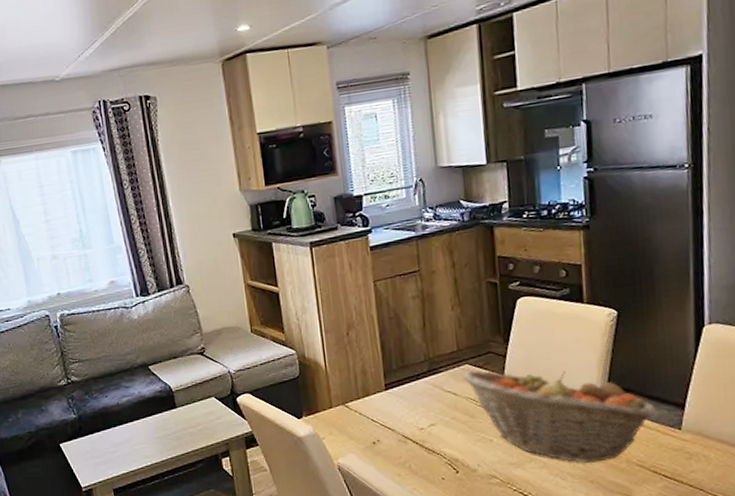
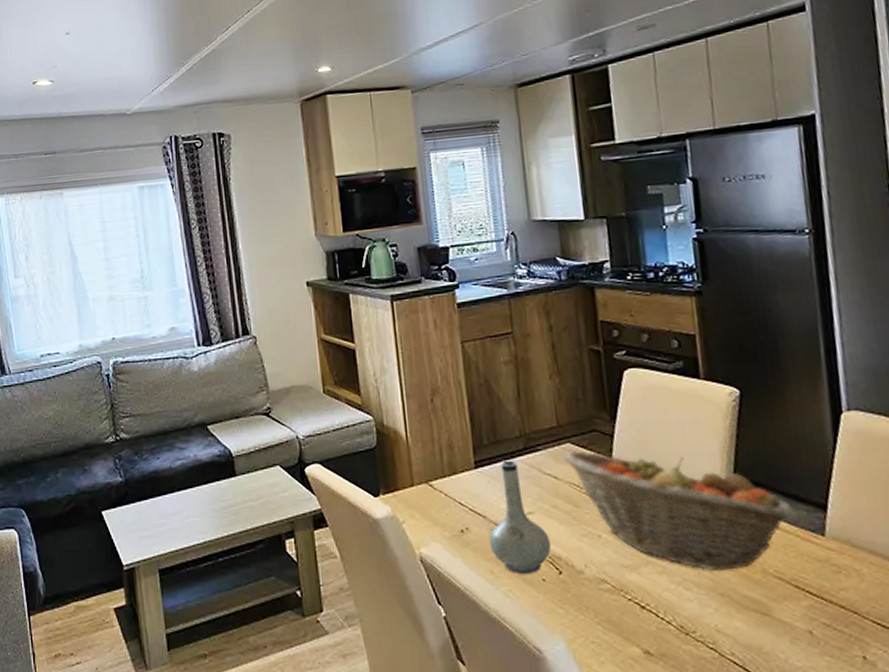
vase: none [397,381,450,476] -> present [489,460,552,575]

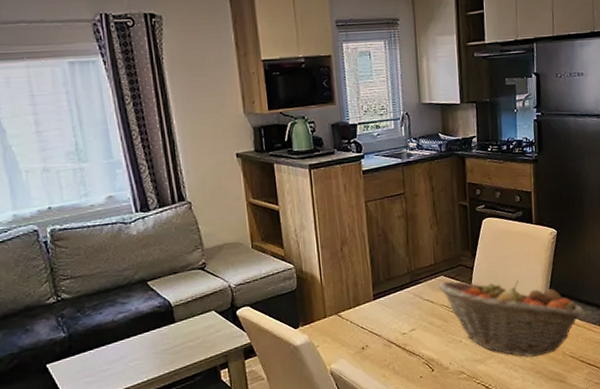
vase: present [489,460,552,575] -> none [382,291,427,375]

